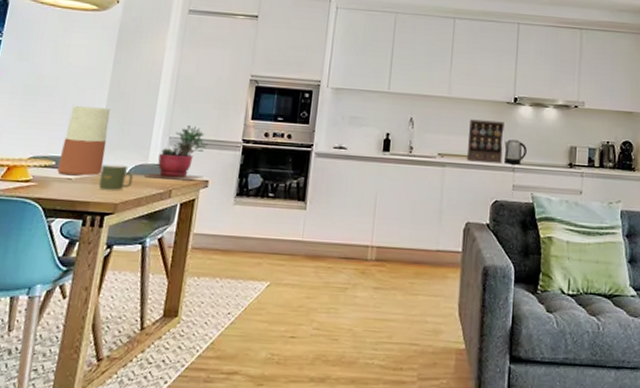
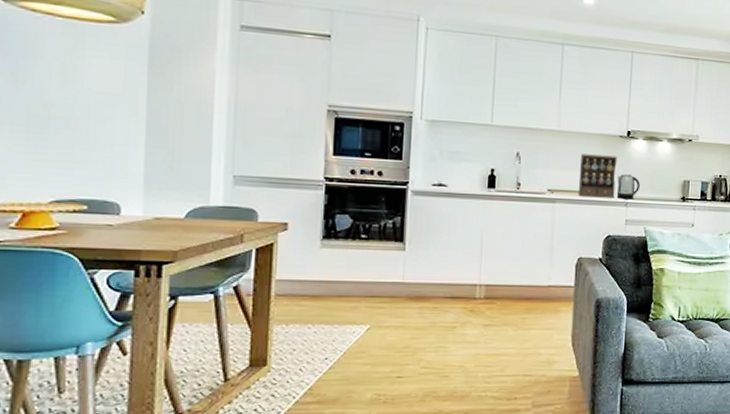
vase: present [57,106,111,176] -> none [91,140,153,222]
mug: present [98,164,133,192] -> none [149,207,193,238]
succulent plant: present [145,125,209,181] -> none [207,162,284,224]

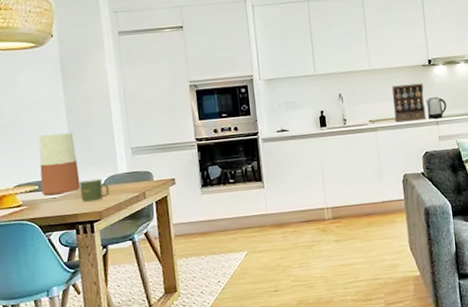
vase: none [91,140,153,222] -> present [38,132,81,196]
mug: none [149,207,193,238] -> present [79,178,110,203]

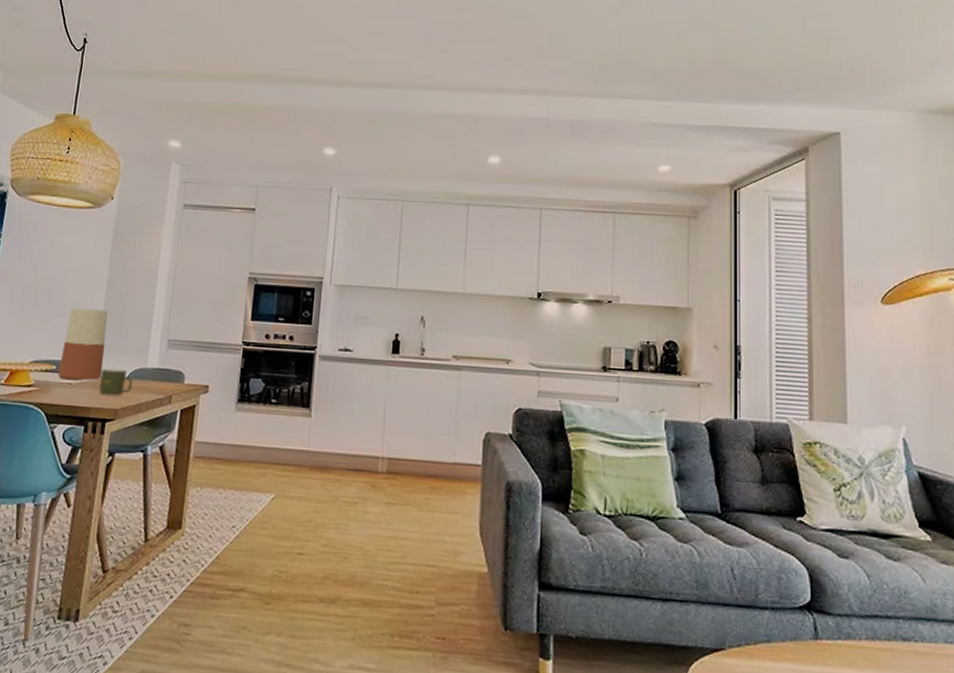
spice rack: present [392,83,426,123] -> none [484,317,527,367]
kettle: present [426,96,447,119] -> none [527,339,553,368]

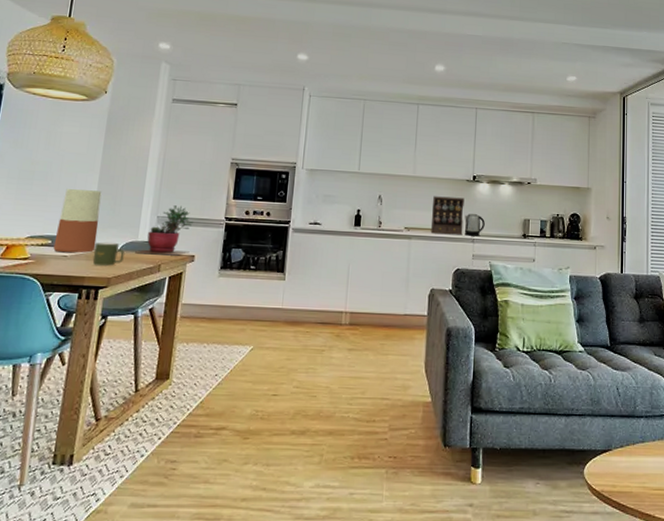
succulent plant: none [144,327,208,386] -> present [135,205,194,256]
spice rack: none [484,317,527,367] -> present [430,196,465,235]
kettle: none [527,339,553,368] -> present [464,213,485,236]

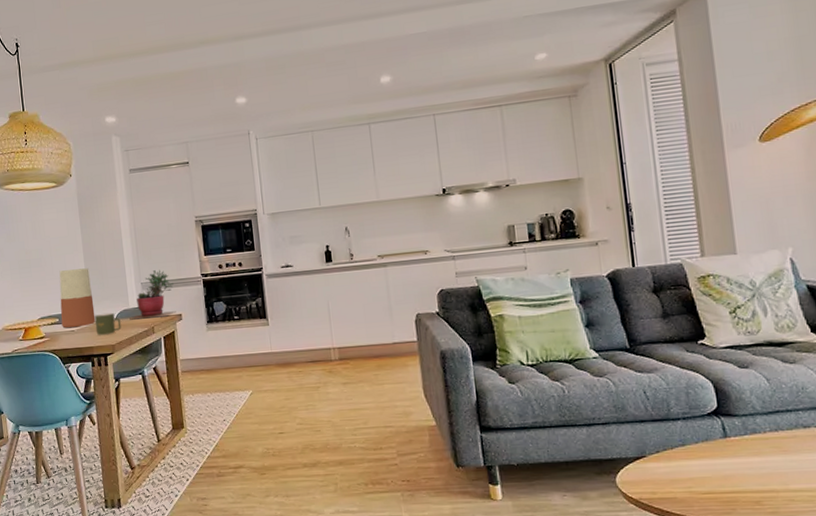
spice rack: present [430,196,465,235] -> none [403,214,441,258]
kettle: present [464,213,485,236] -> none [440,228,464,254]

